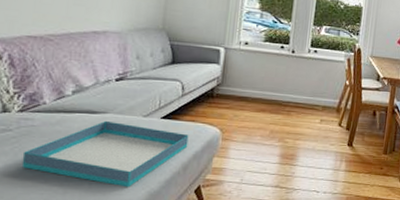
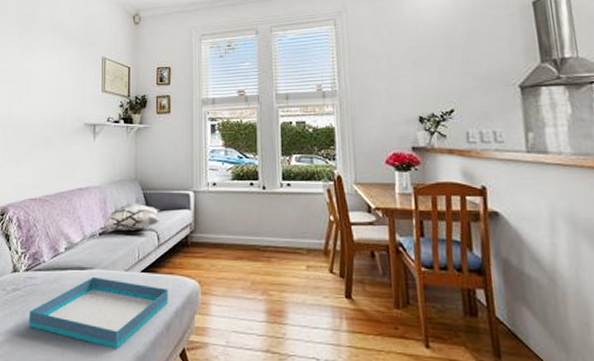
decorative pillow: none [122,52,188,80] -> present [104,203,160,232]

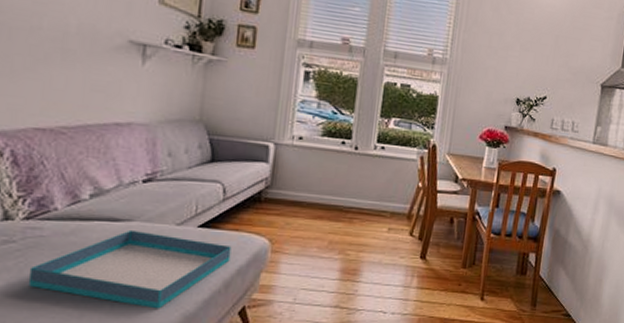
decorative pillow: present [104,203,160,232] -> none [150,148,230,181]

